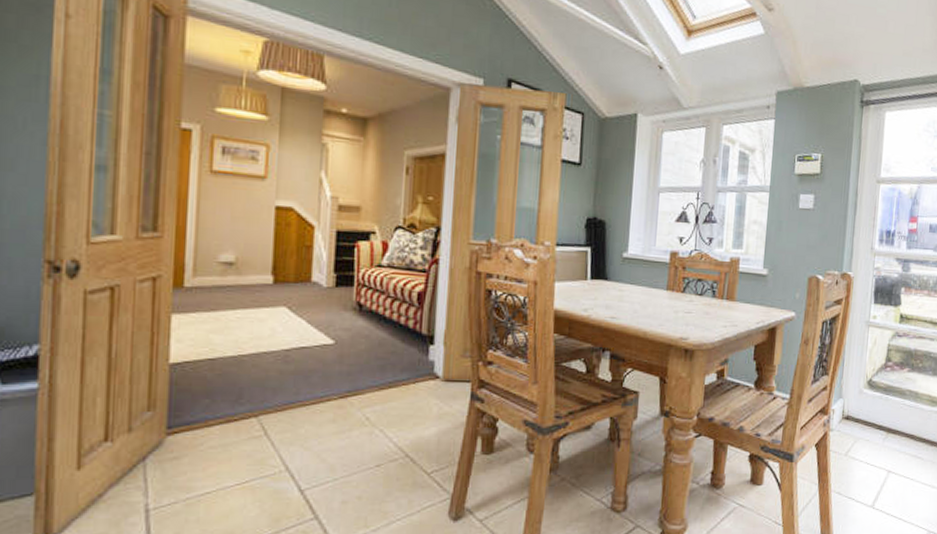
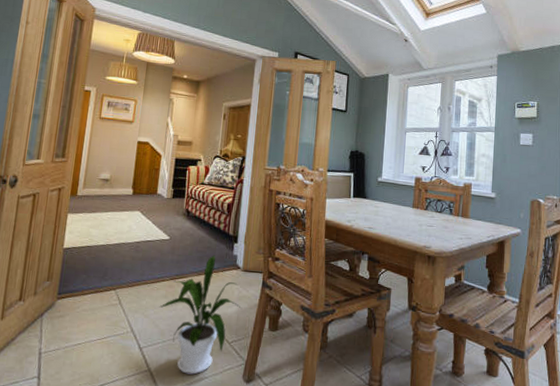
house plant: none [325,362,443,518] -> present [159,255,241,375]

